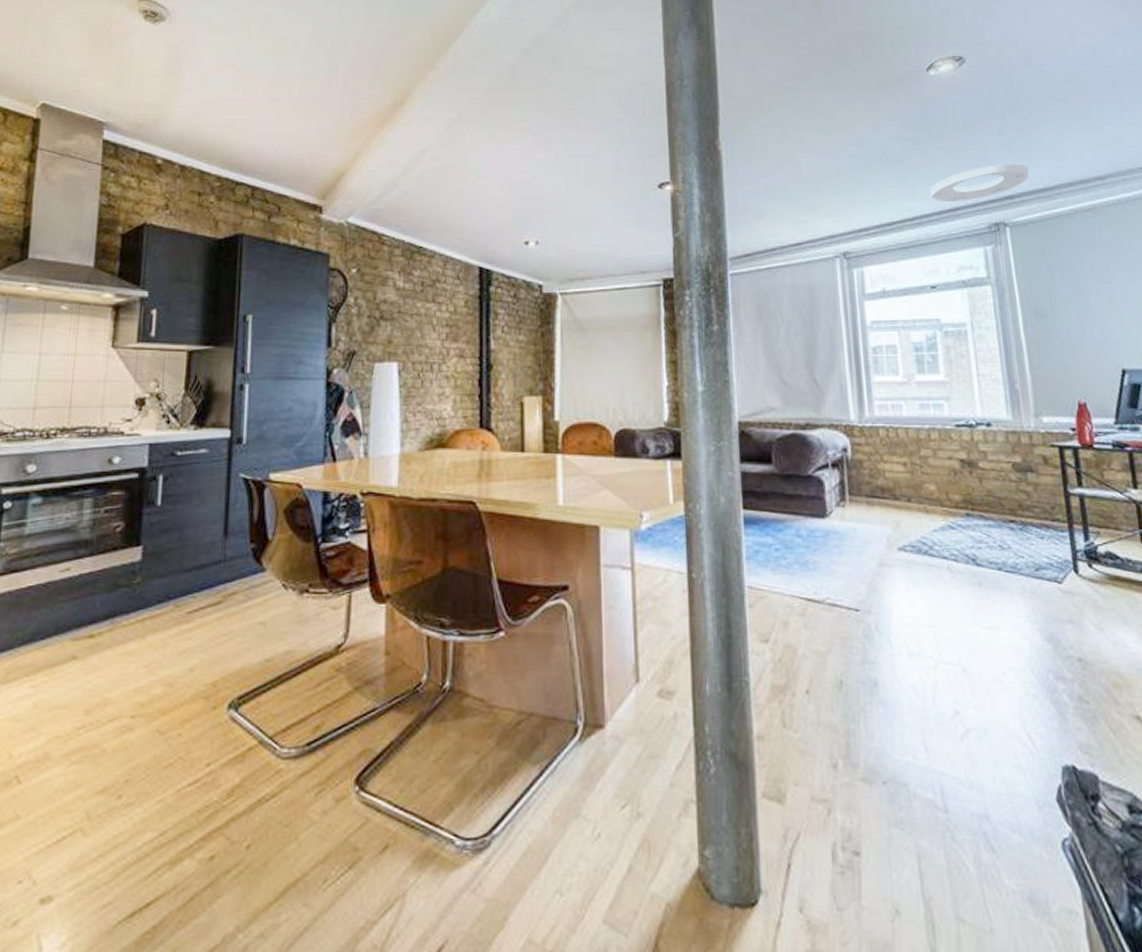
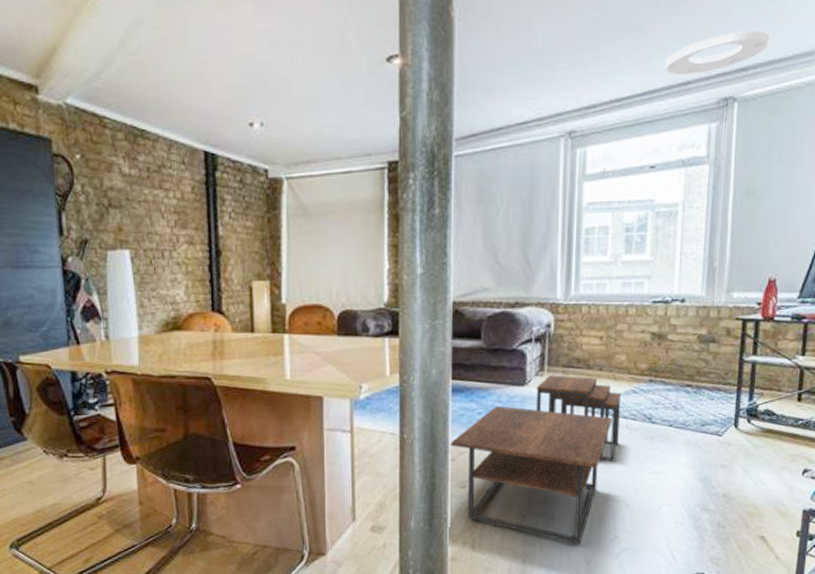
coffee table: none [747,506,942,721] -> present [451,375,622,544]

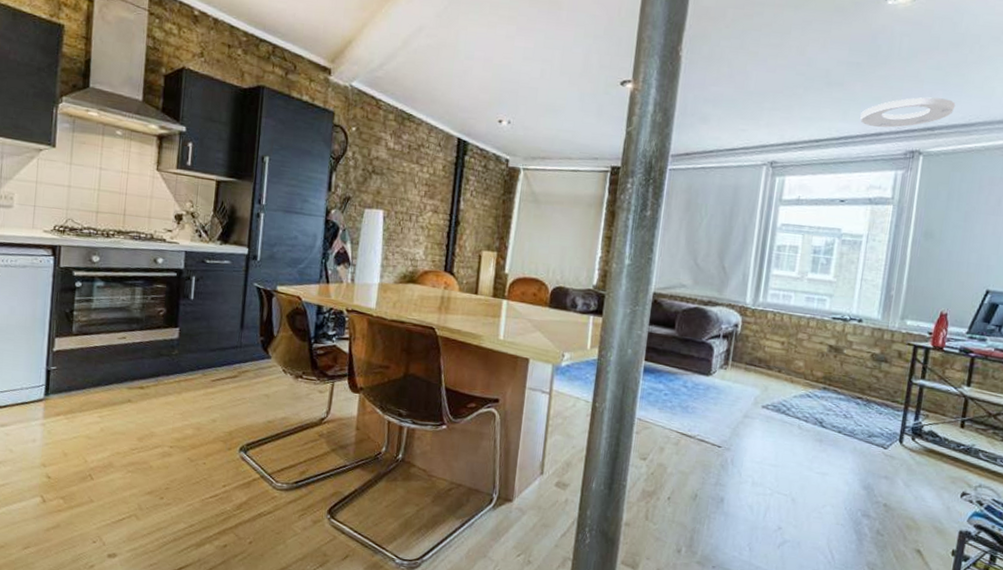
coffee table: present [451,375,622,544] -> none [637,369,797,529]

